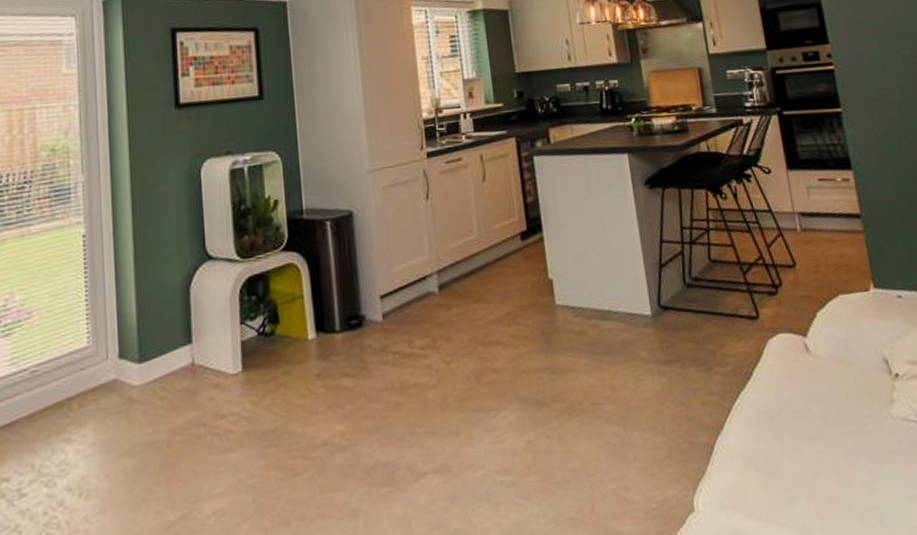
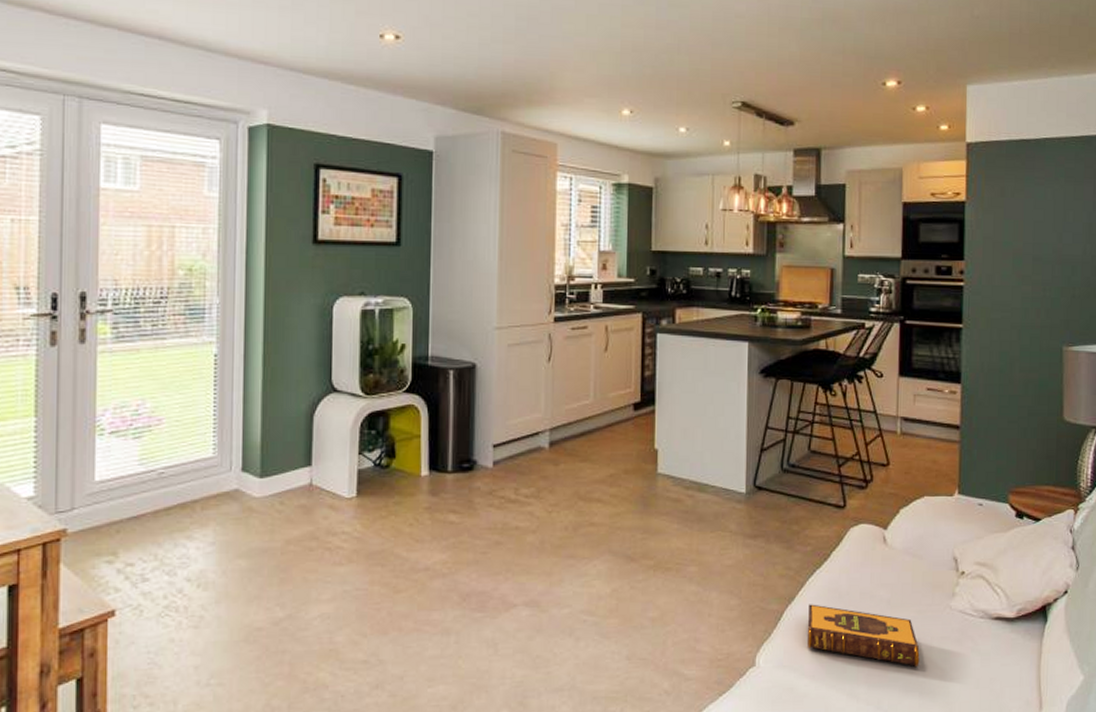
hardback book: none [740,431,872,491] -> present [808,604,920,668]

